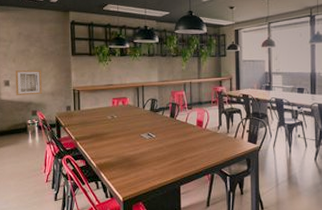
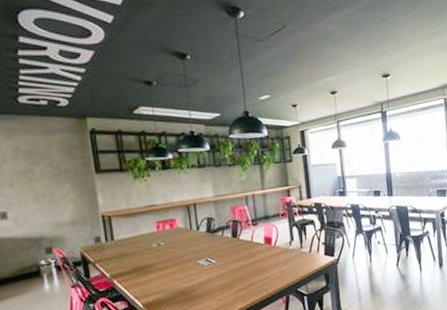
wall art: present [15,70,42,96] -> none [14,194,58,231]

